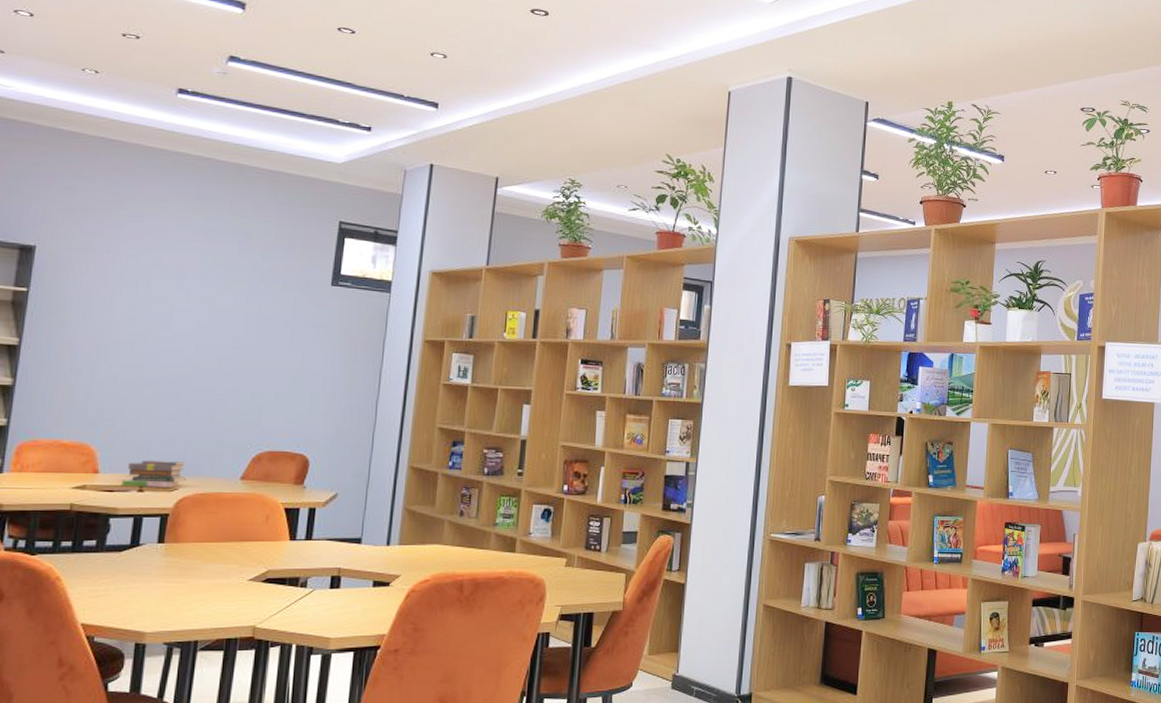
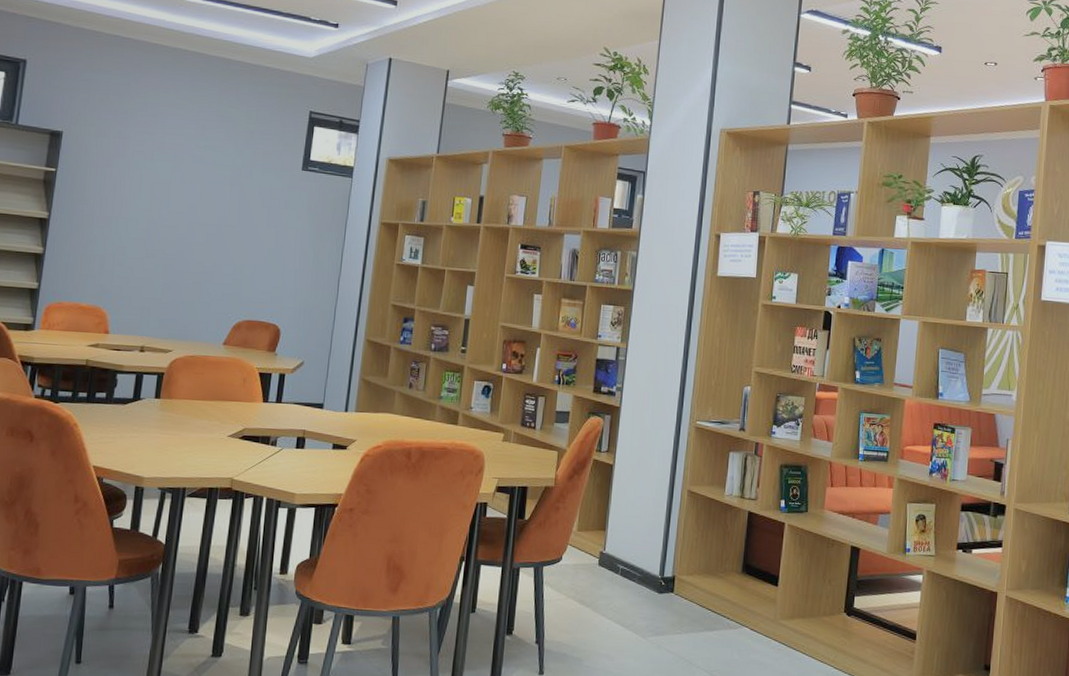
books: present [121,459,185,487] -> none [126,323,178,349]

